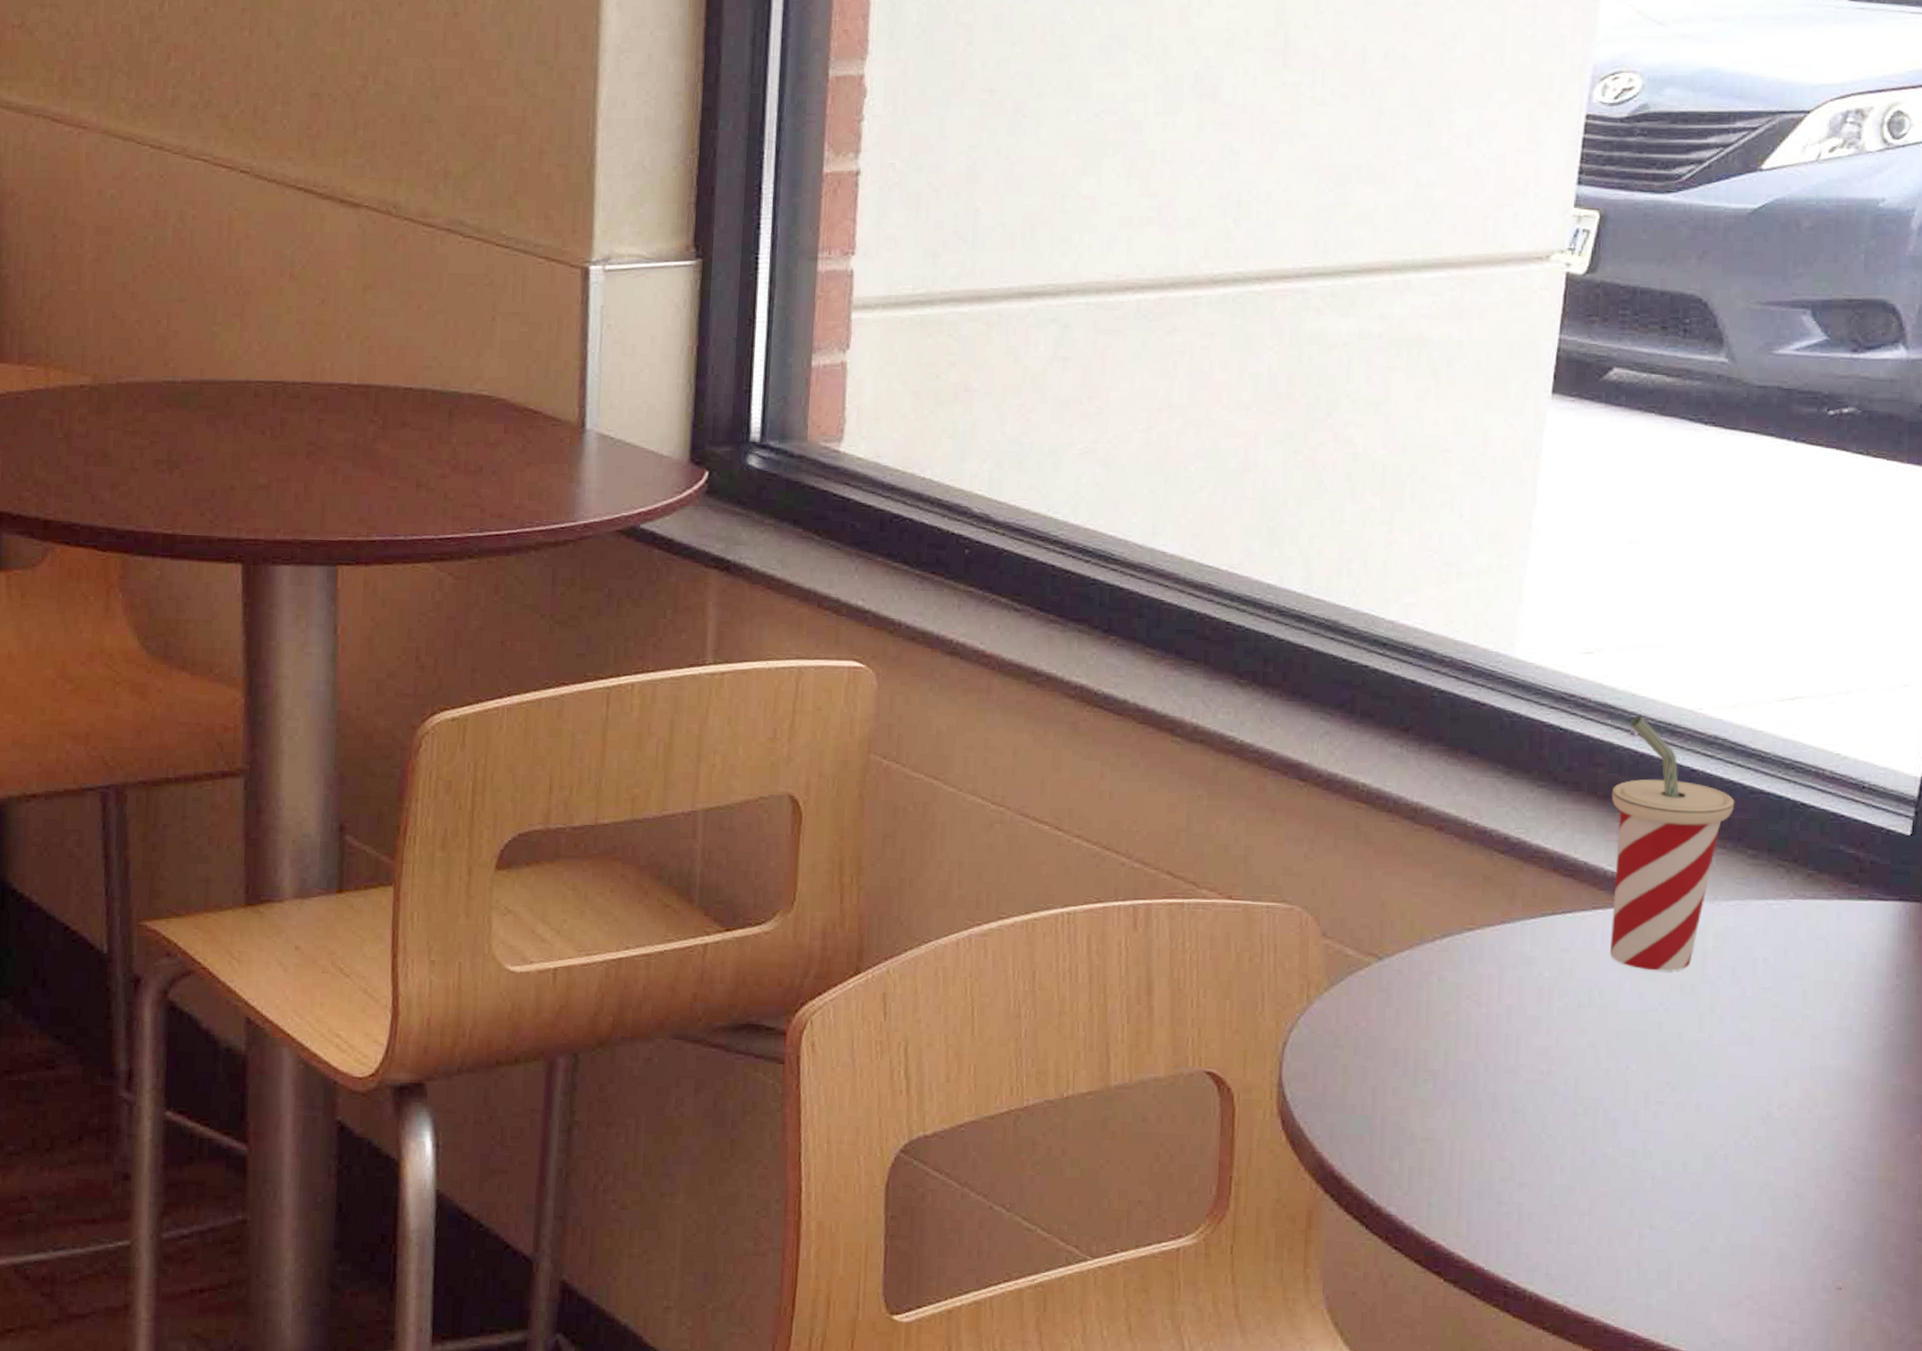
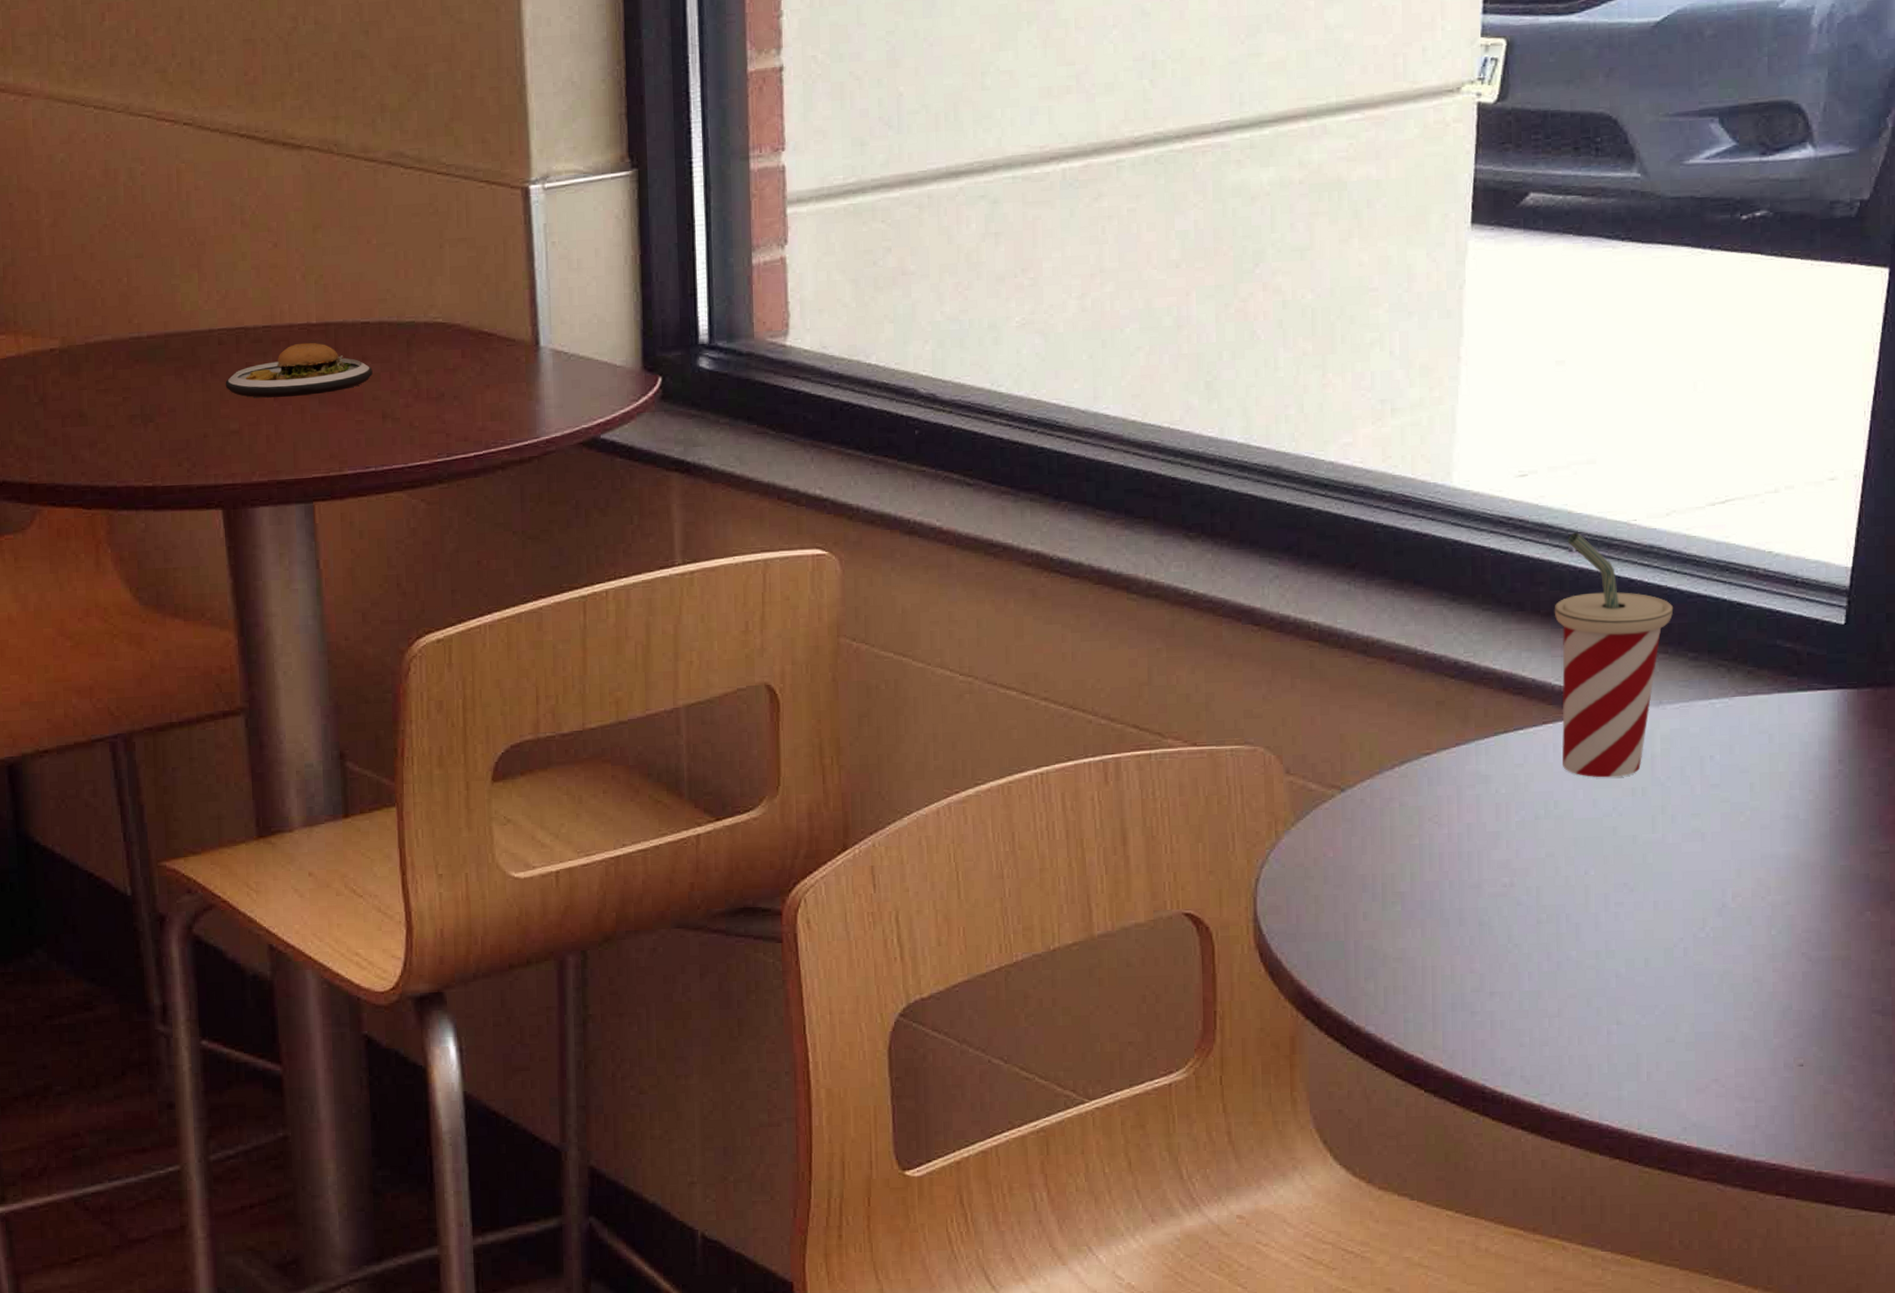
hamburger: none [257,403,411,457] -> present [225,342,373,398]

